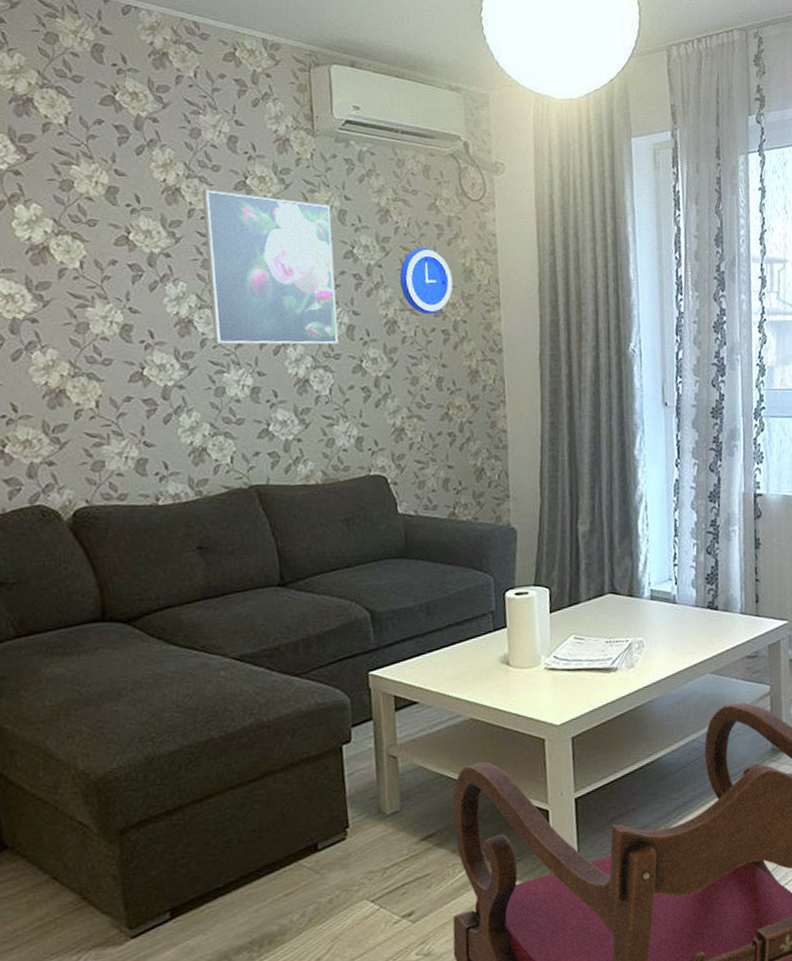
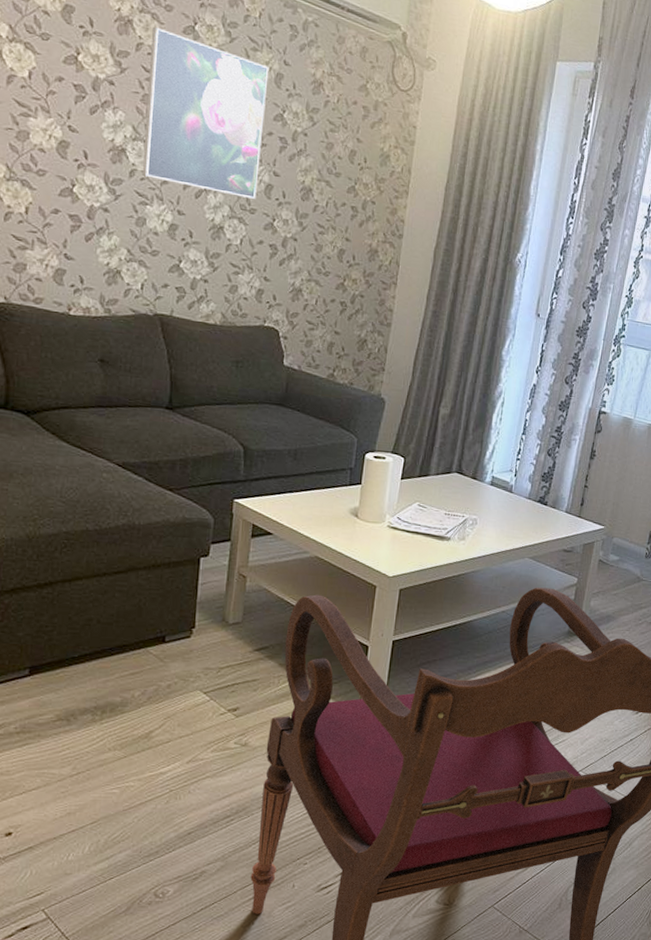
wall clock: present [399,247,453,315] -> none [321,124,369,190]

